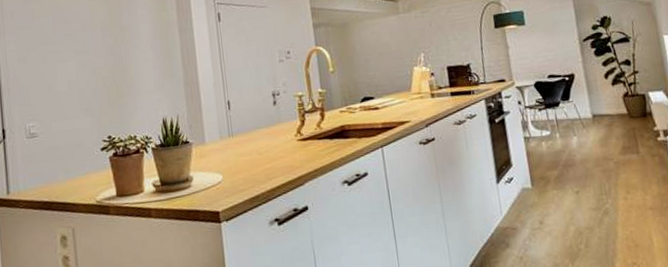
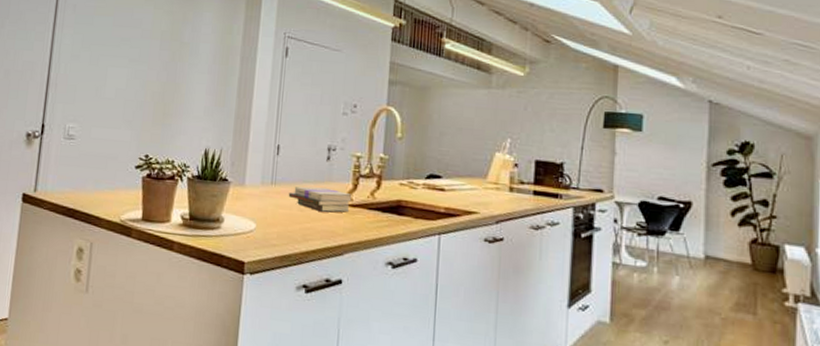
books: none [246,128,302,152] -> present [288,186,352,213]

